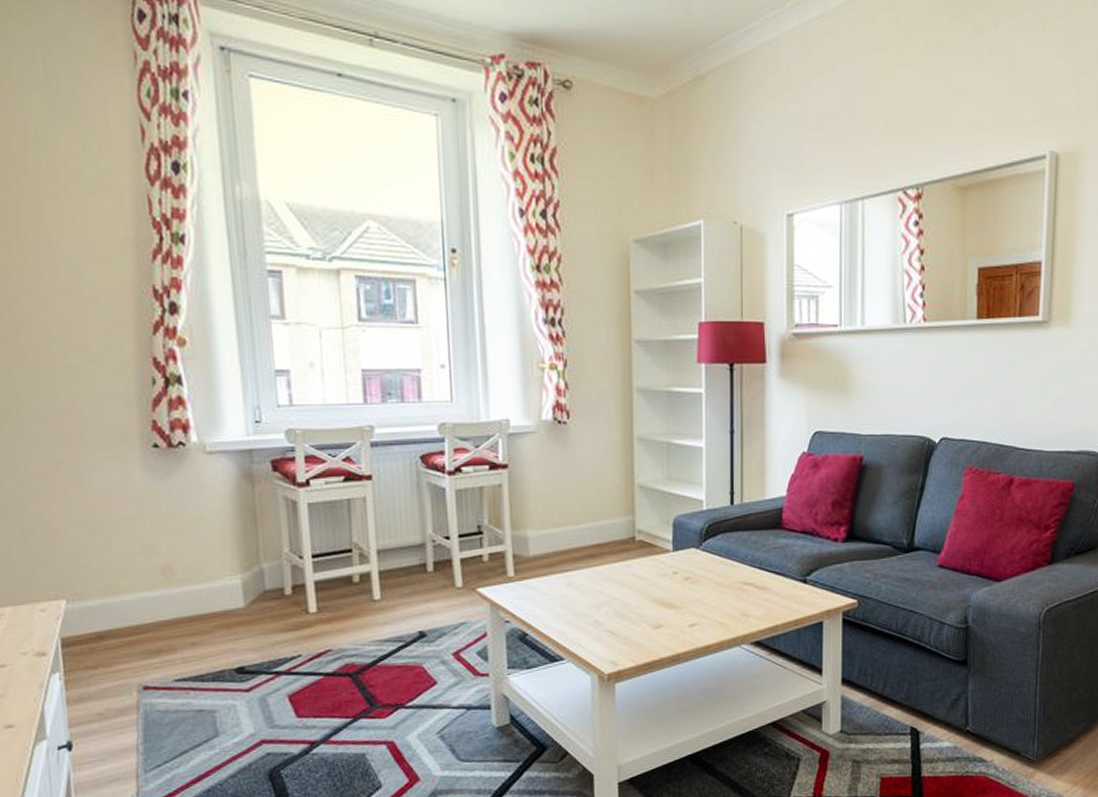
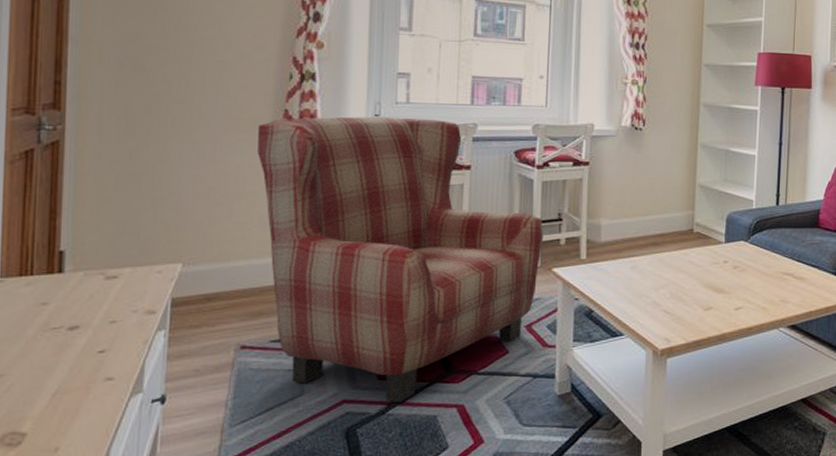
armchair: none [126,422,463,742] -> present [257,116,543,404]

